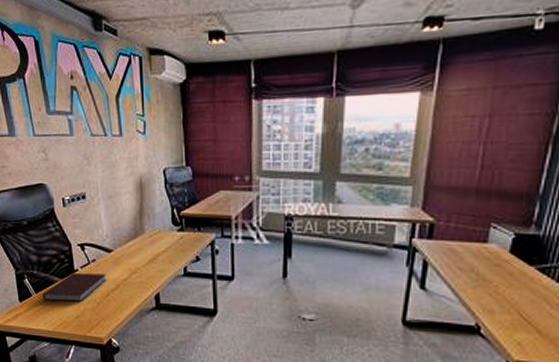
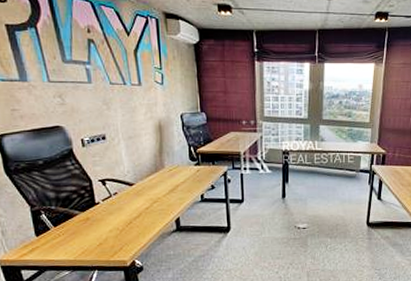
notebook: present [43,273,106,302] -> none [62,205,129,233]

